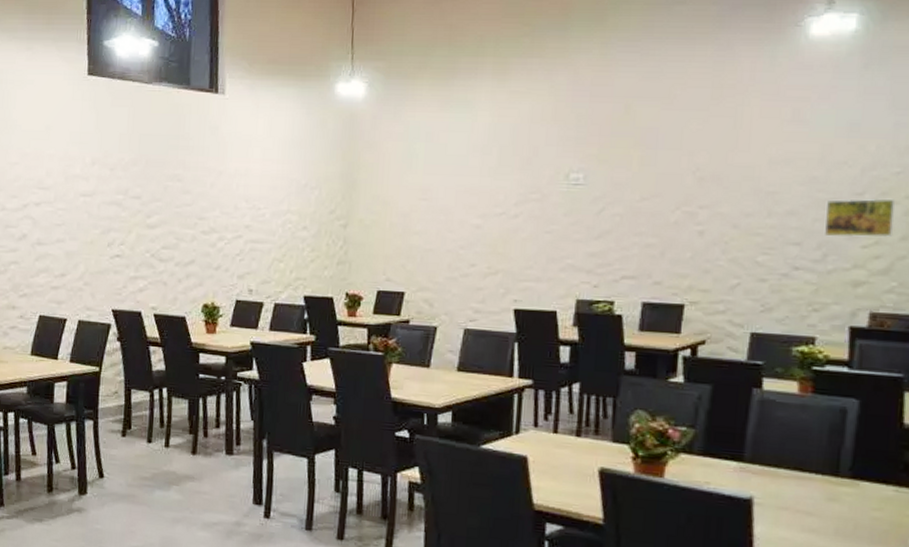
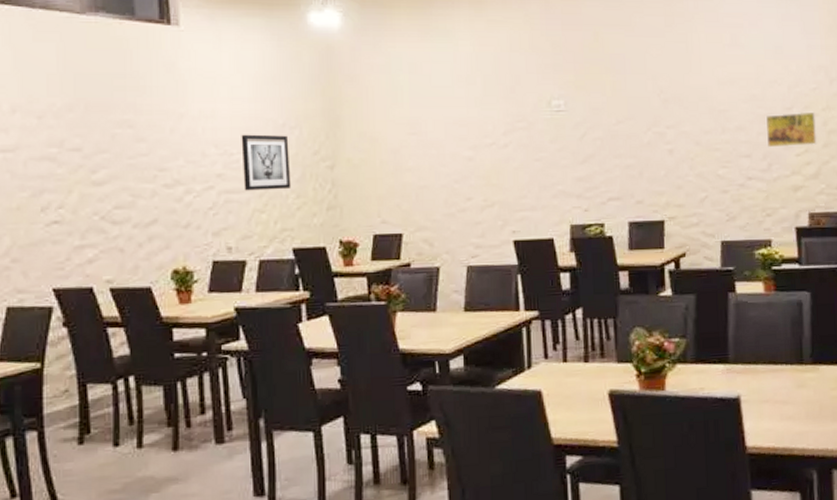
wall art: none [267,192,309,243] -> present [241,134,292,191]

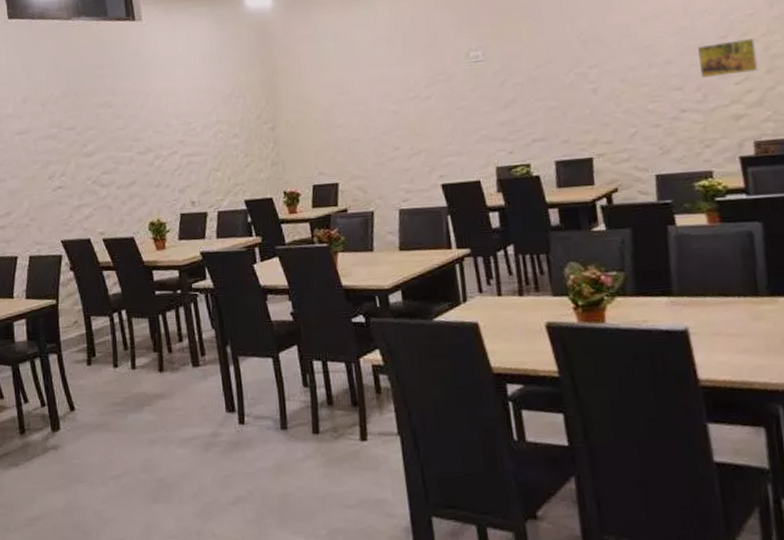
wall art: present [241,134,292,191] -> none [196,104,240,153]

